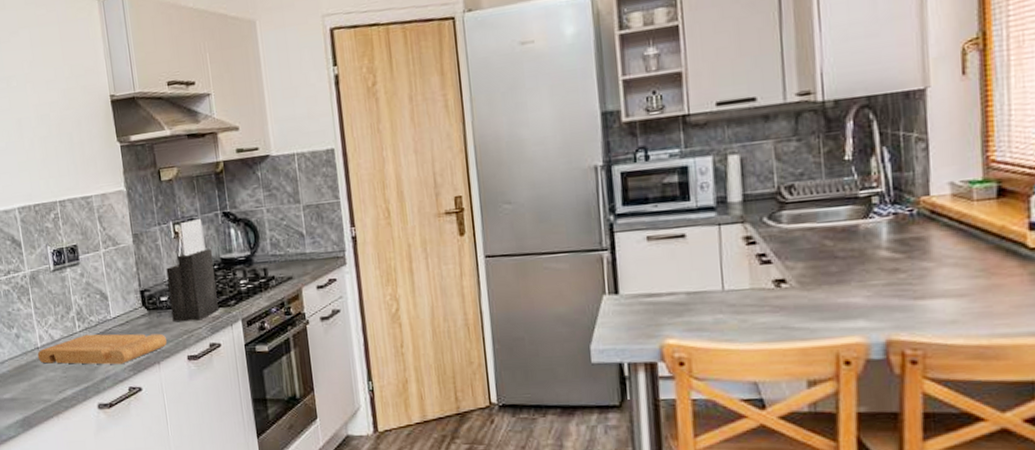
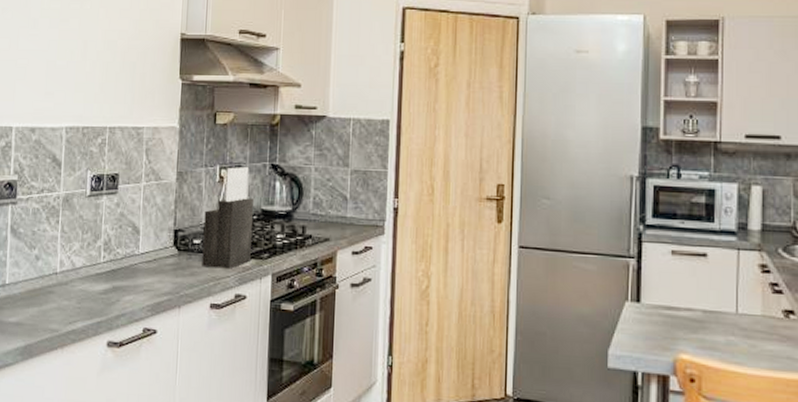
cutting board: present [37,333,167,365] -> none [54,266,192,303]

